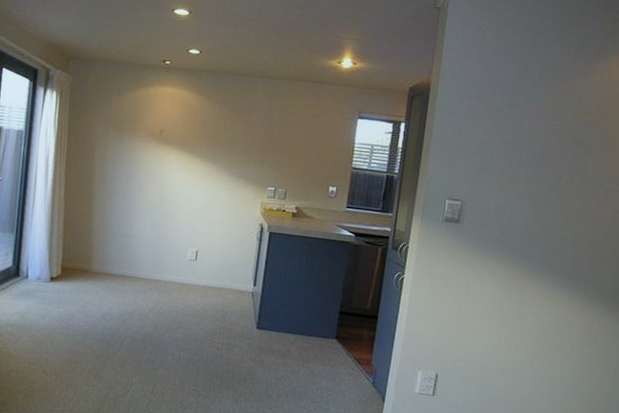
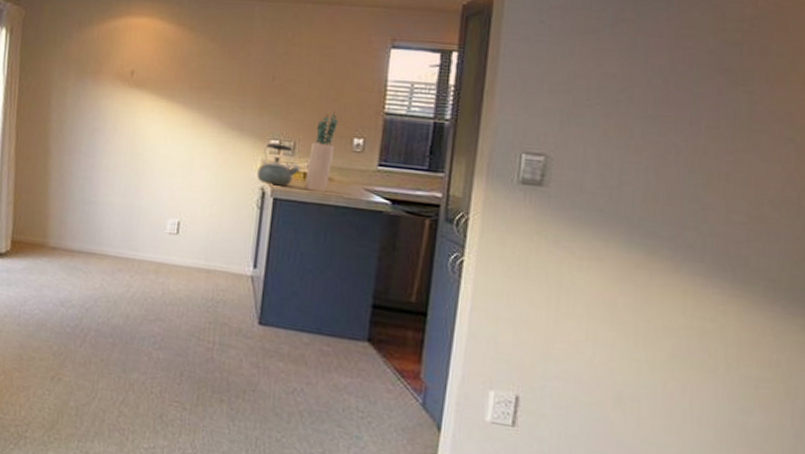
kettle: none [257,189,291,223] -> present [257,143,302,187]
vase: none [293,165,319,229] -> present [304,111,339,194]

